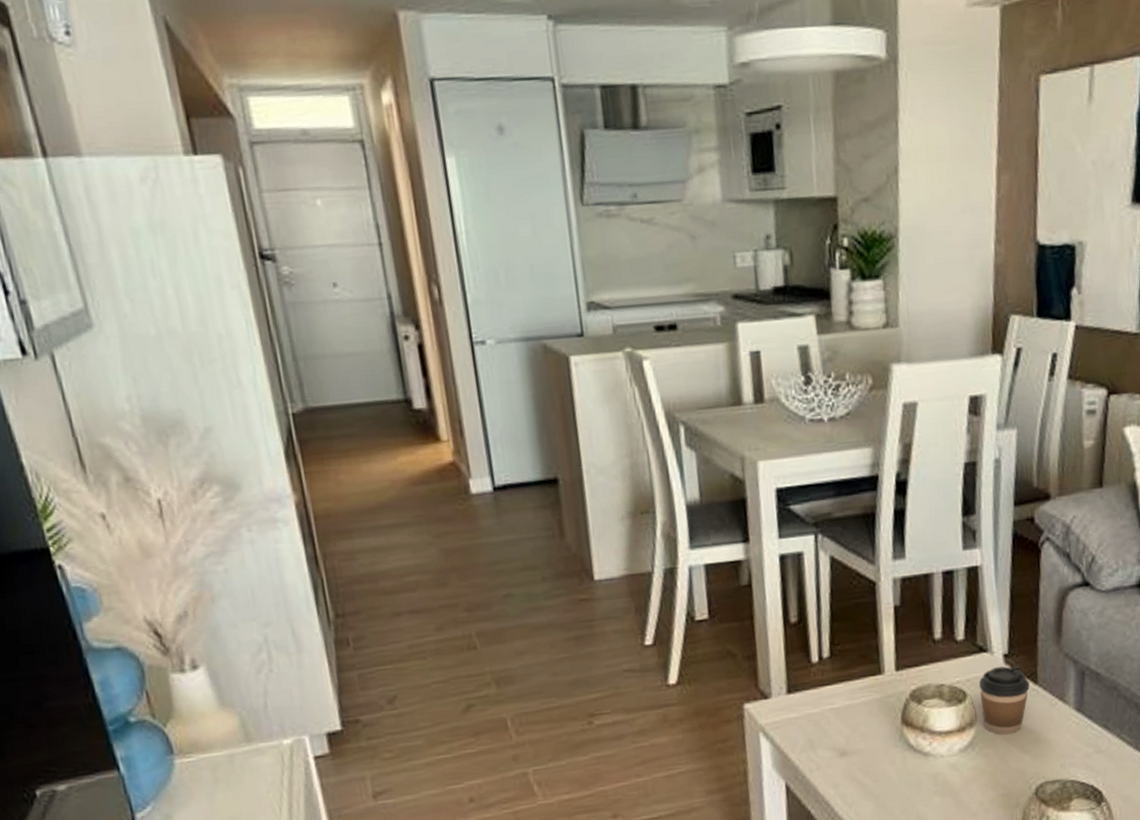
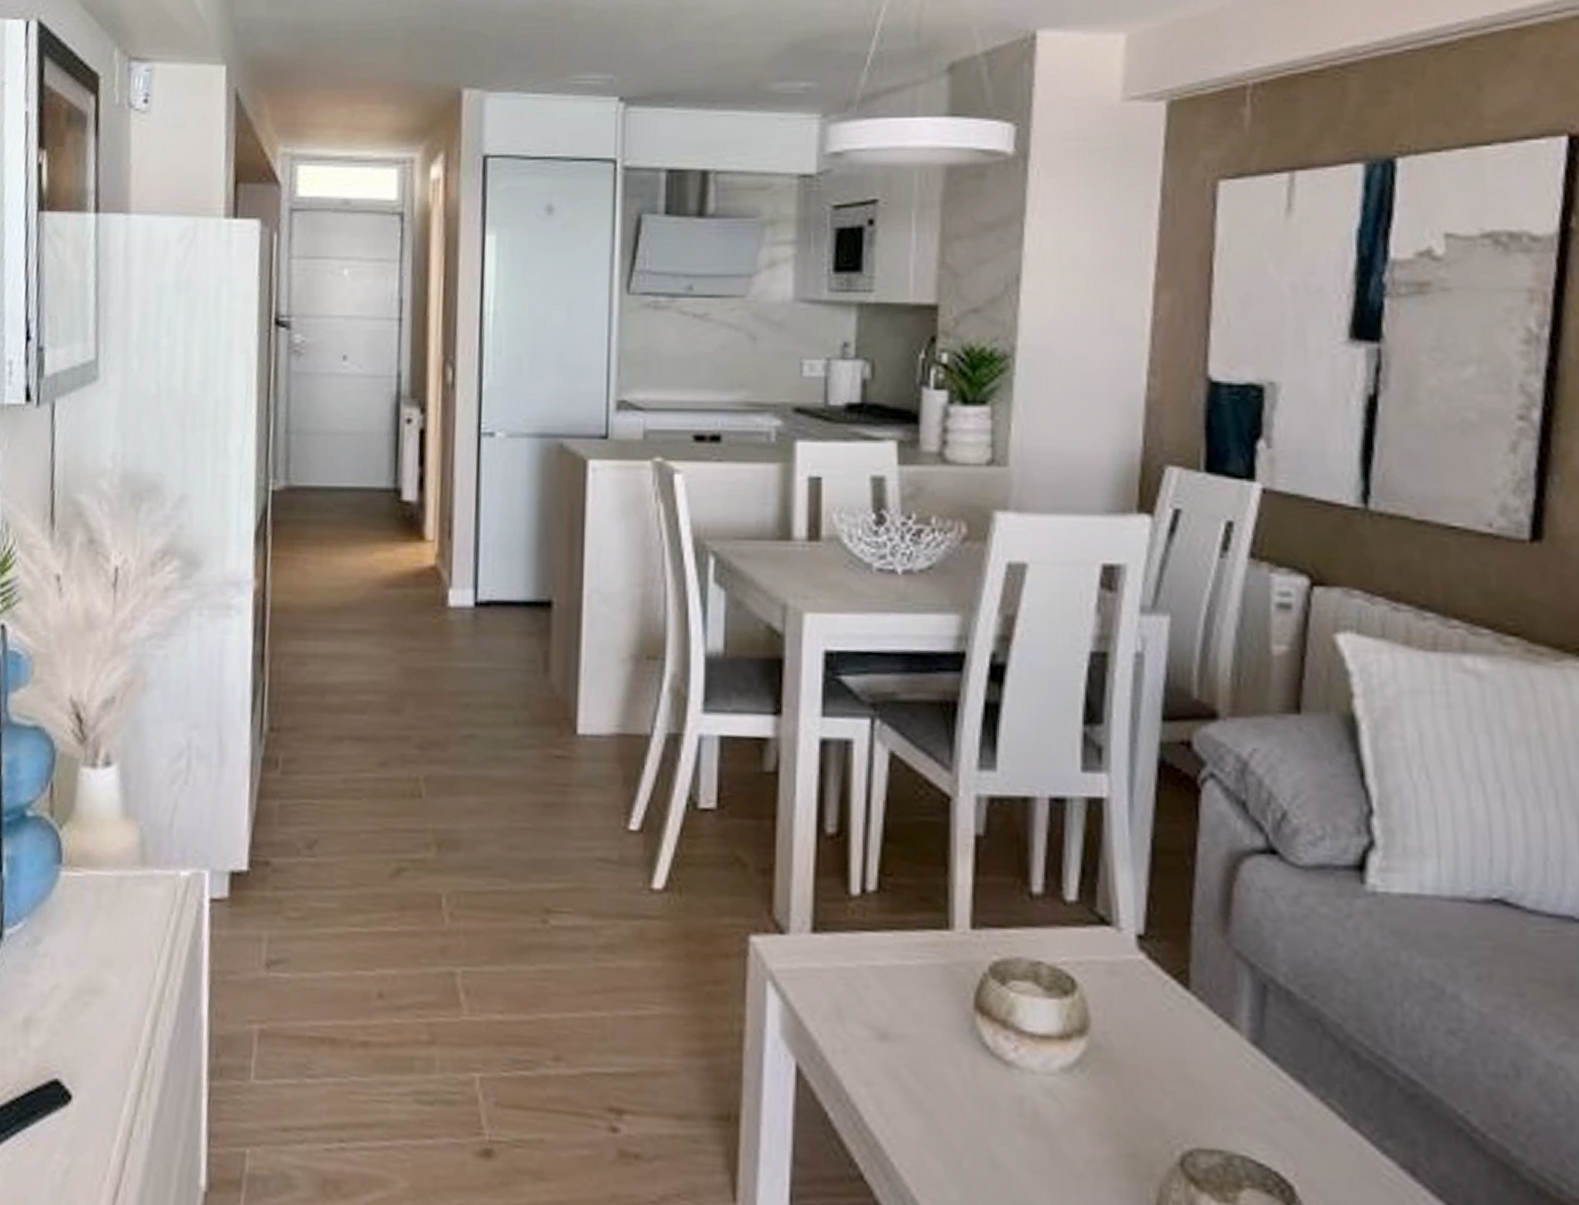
coffee cup: present [979,666,1030,735] -> none [1097,952,1178,1060]

